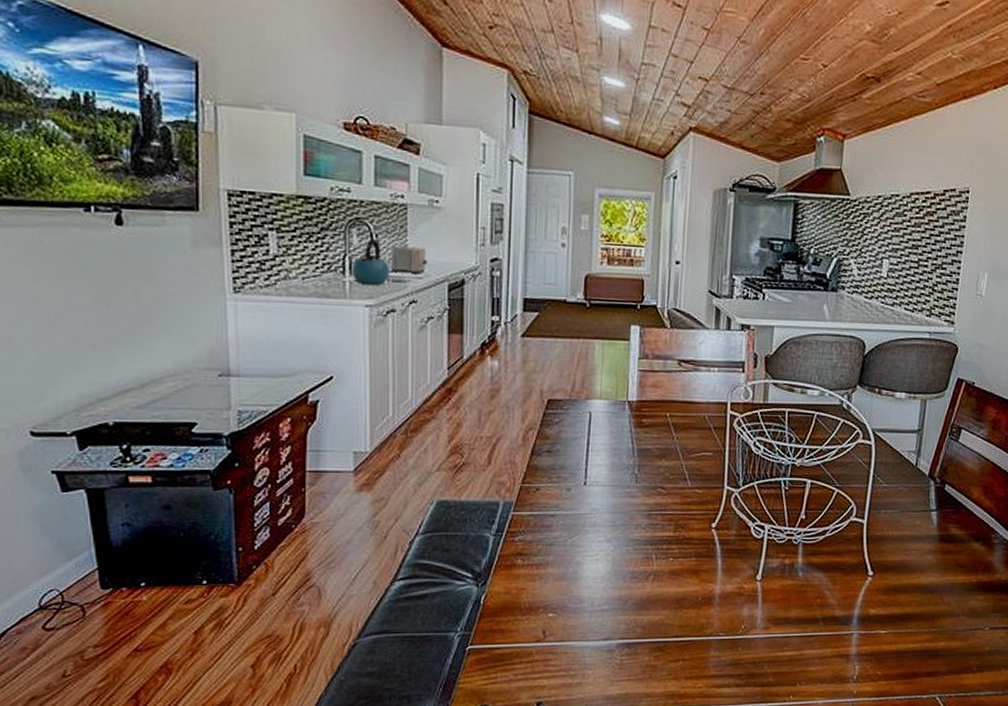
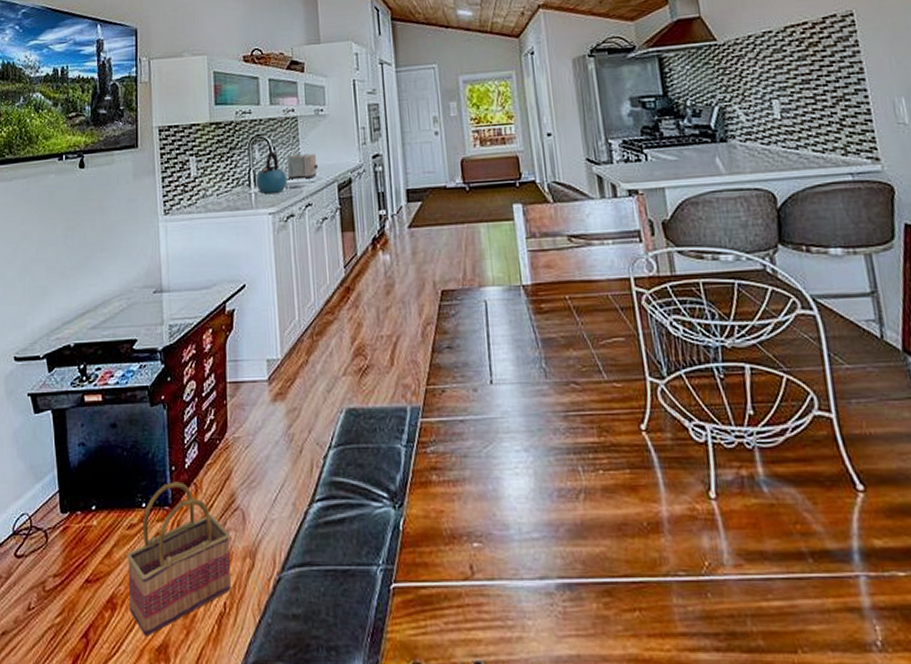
basket: none [184,561,303,695] -> present [127,481,231,637]

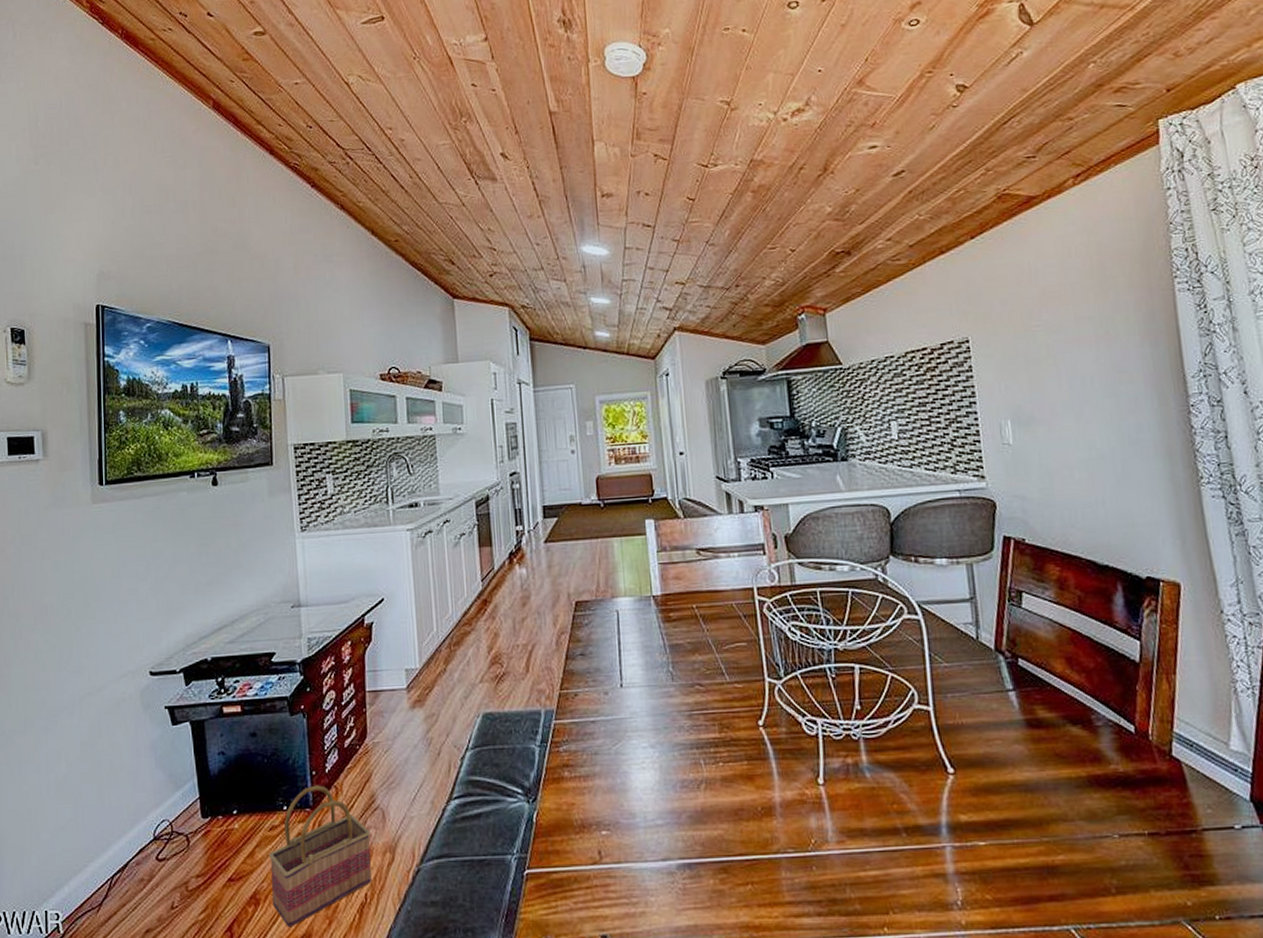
kettle: present [256,152,288,194] -> none [393,470,426,510]
toaster: present [286,153,318,180] -> none [424,471,456,497]

